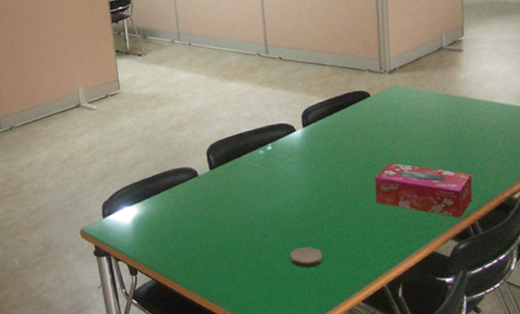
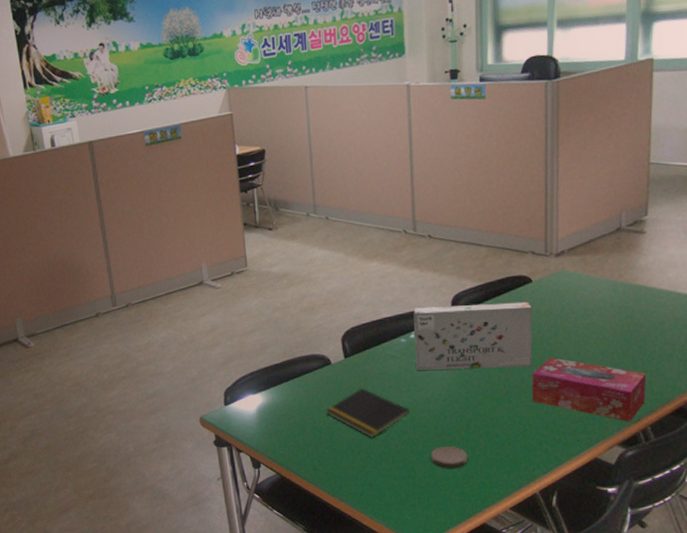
notepad: none [195,196,270,242] -> present [326,388,410,438]
toy set box: none [269,114,375,179] -> present [413,301,533,370]

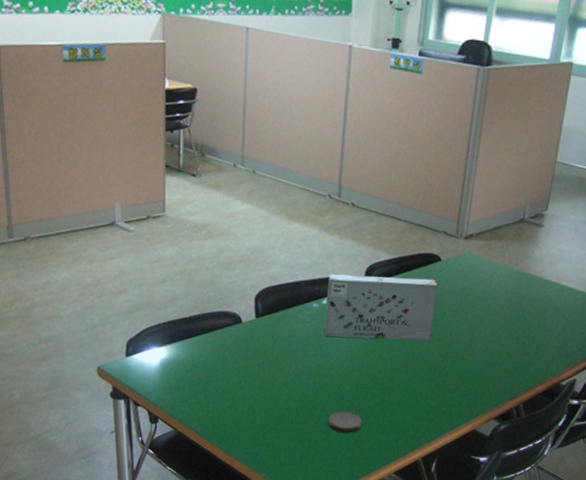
notepad: present [326,388,410,438] -> none [231,349,313,399]
tissue box: present [531,357,647,422] -> none [426,334,526,399]

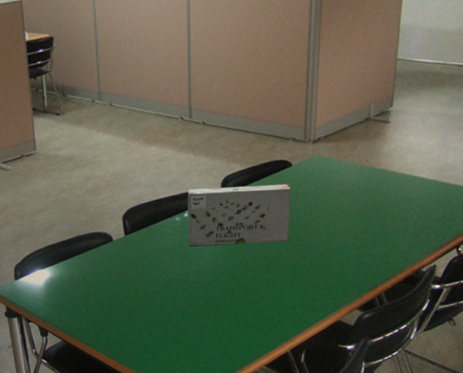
coaster: present [327,411,363,434] -> none [199,312,232,333]

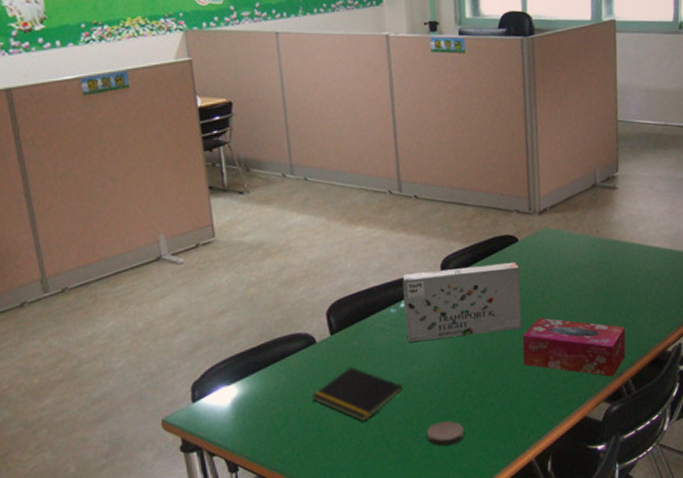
notepad: none [108,262,182,307] -> present [312,366,403,422]
coaster: none [199,312,232,333] -> present [426,421,465,446]
tissue box: none [287,233,384,289] -> present [522,317,626,377]

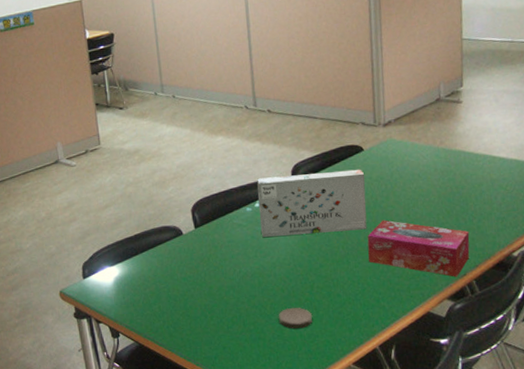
notepad: present [312,366,403,422] -> none [179,256,258,303]

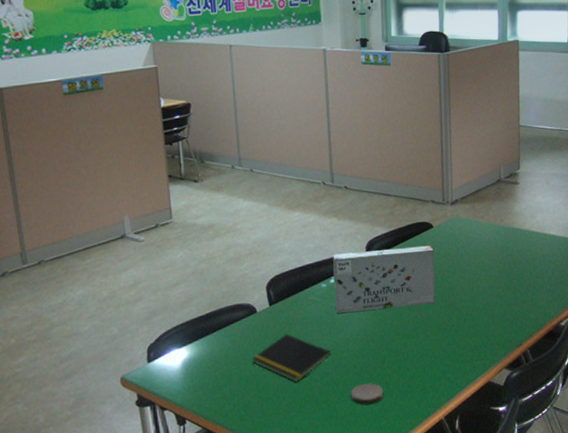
notepad: none [179,256,258,303] -> present [252,334,331,382]
tissue box: present [367,220,470,277] -> none [435,294,525,347]

